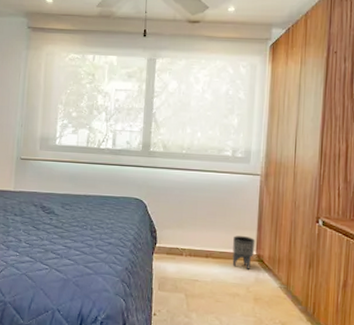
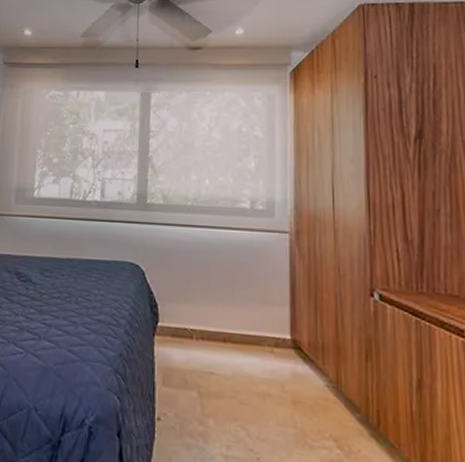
planter: present [232,236,256,271] -> none [259,313,289,361]

